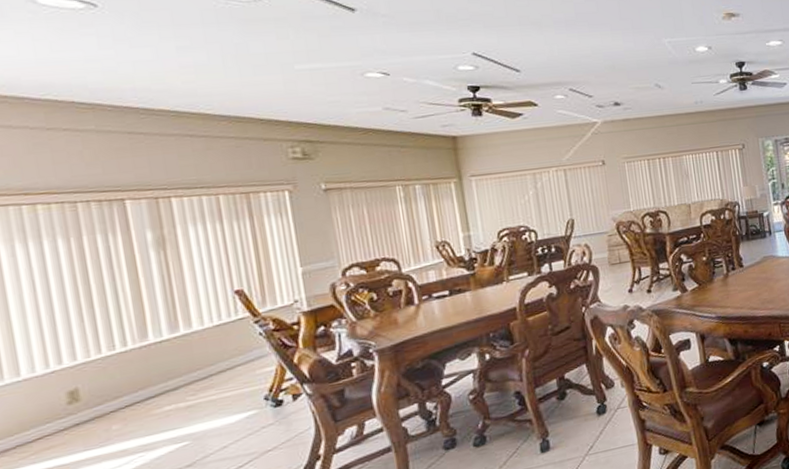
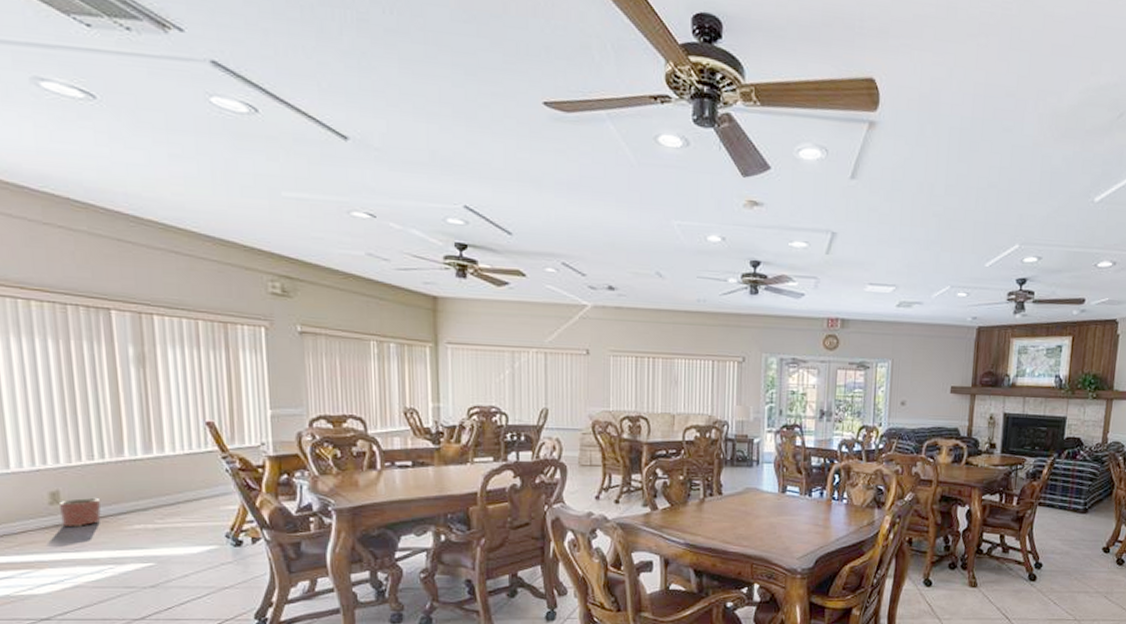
planter: none [79,387,127,424] -> present [60,497,101,526]

